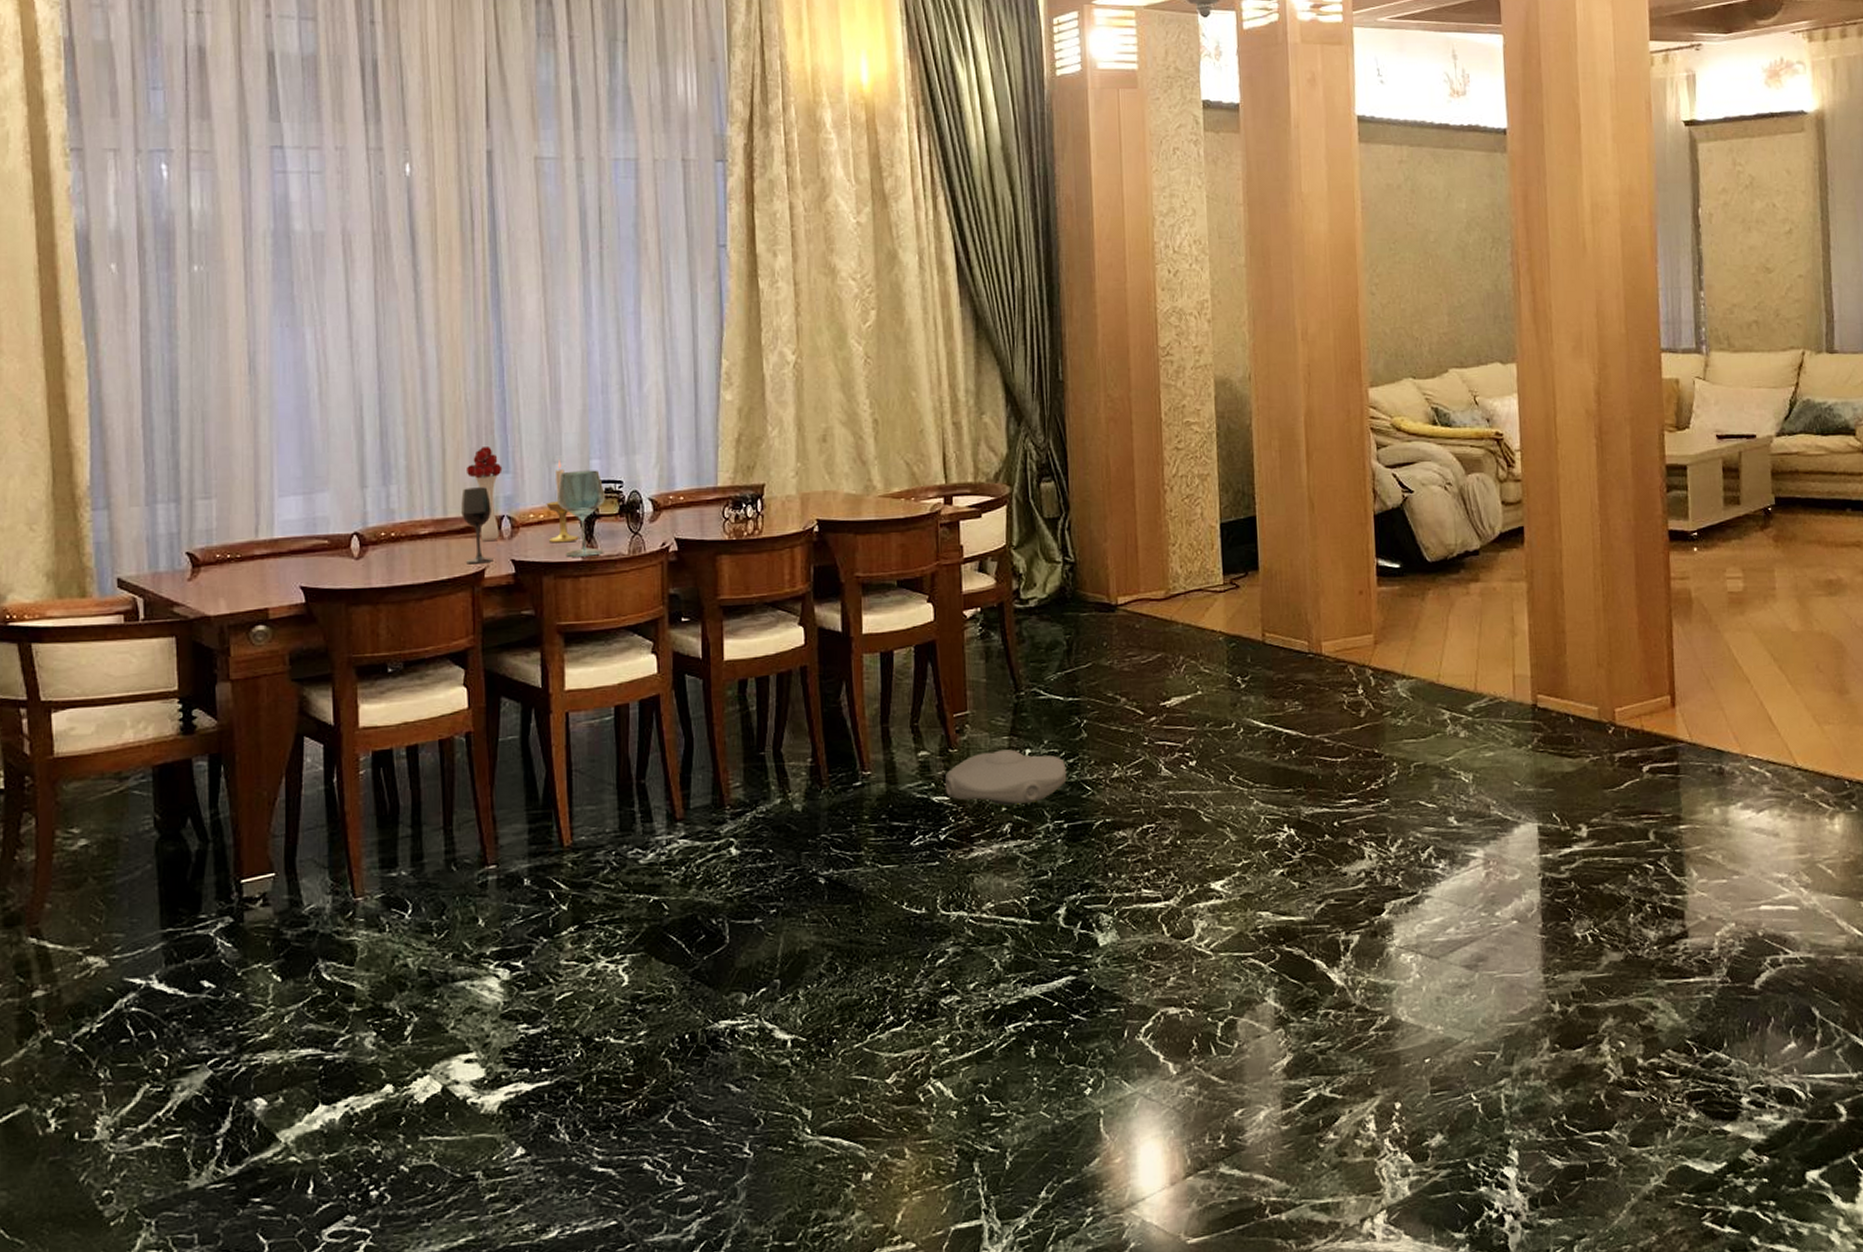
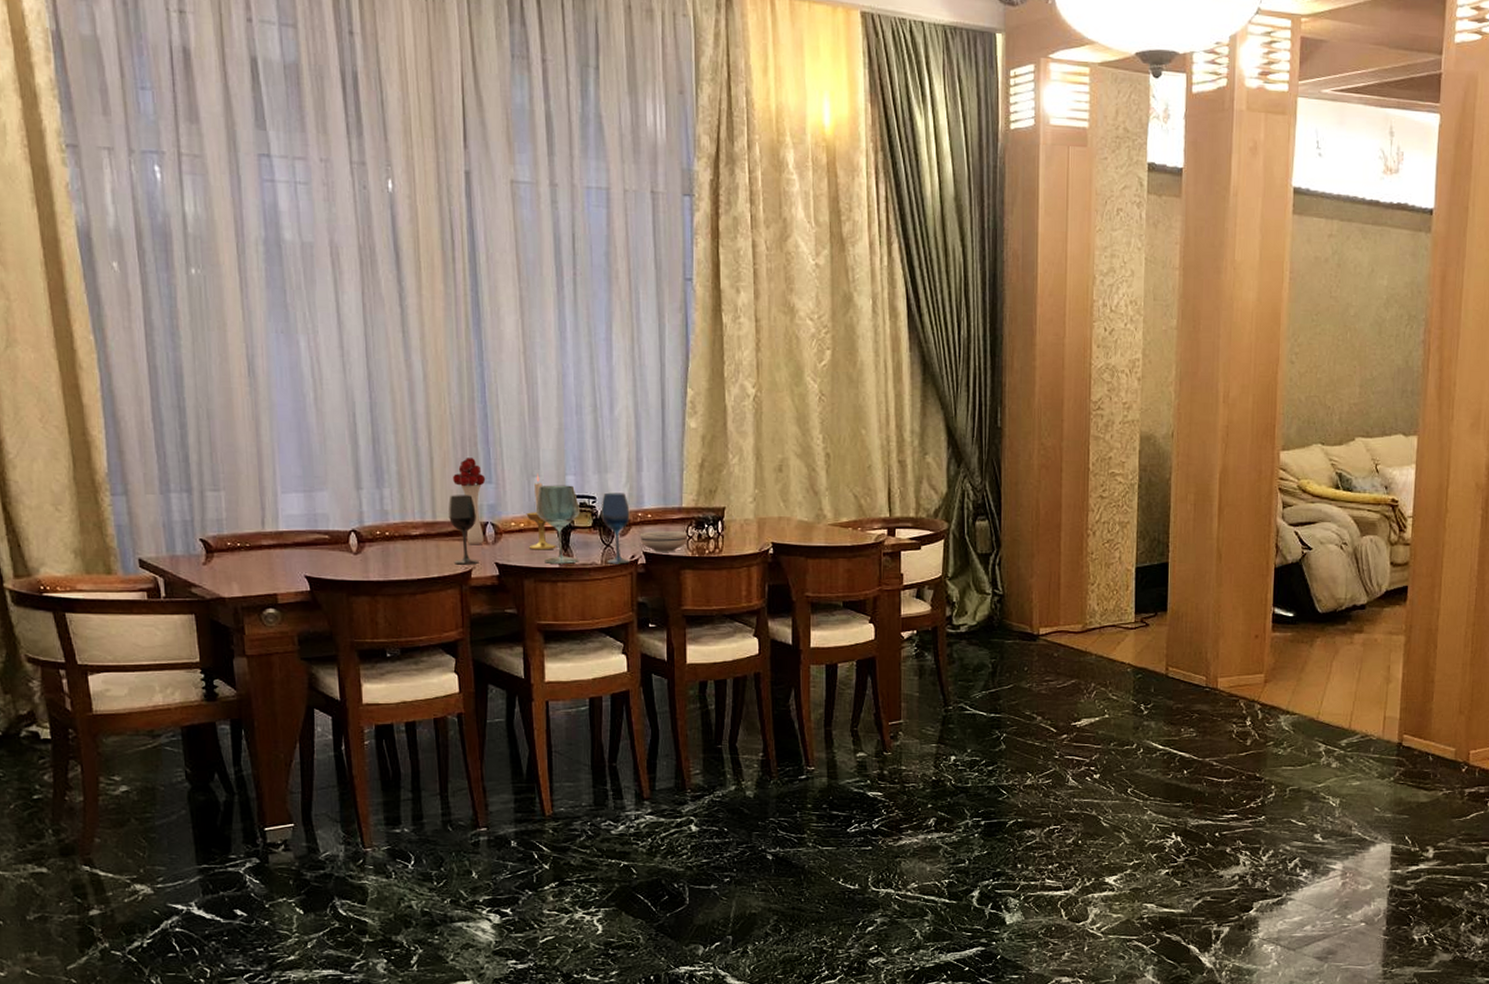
wineglass: none [628,475,661,554] -> present [601,492,631,564]
bowl: none [671,513,725,537] -> present [640,531,688,552]
robot vacuum: present [944,749,1067,806] -> none [879,755,986,803]

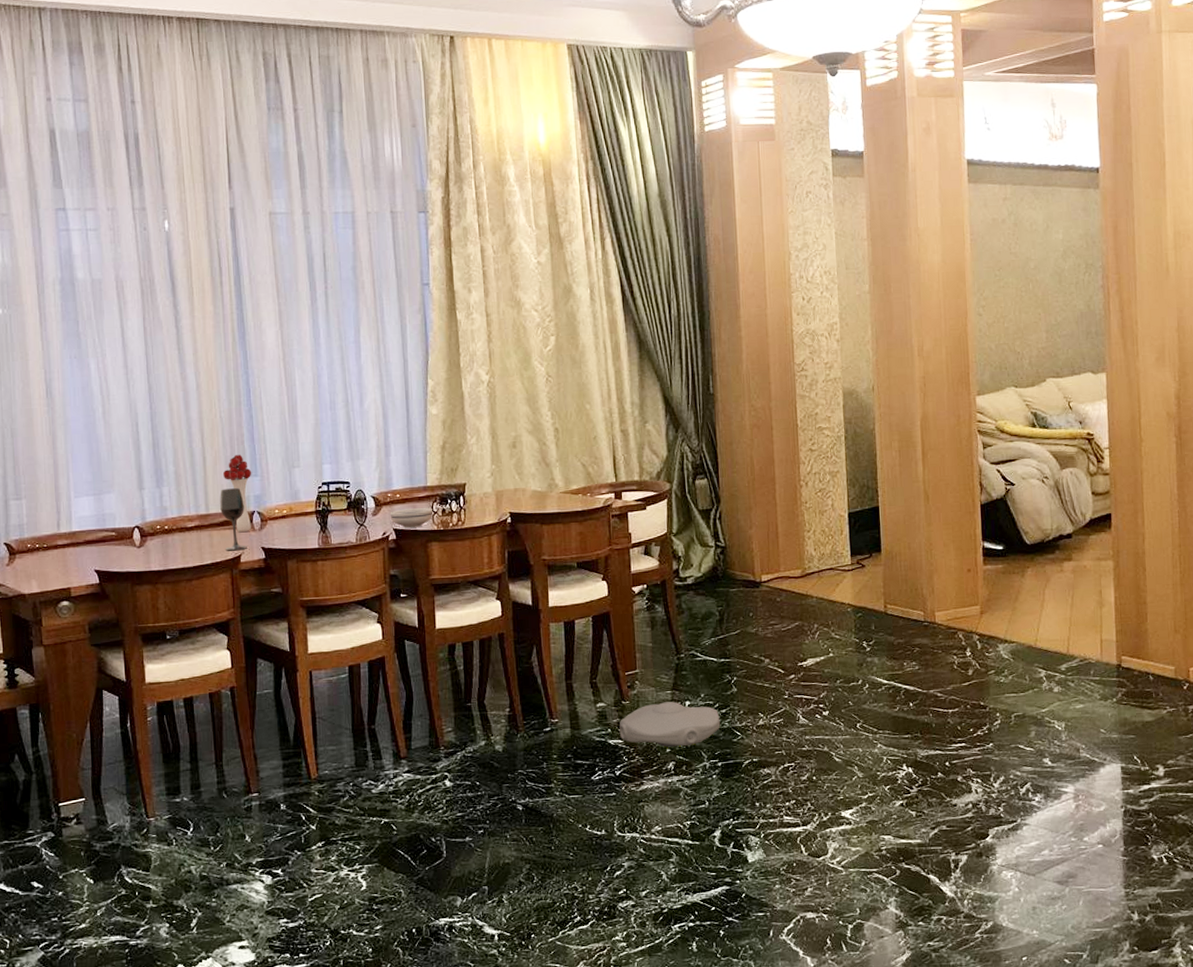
candlestick: present [526,474,556,550] -> none [288,465,316,534]
wine glass: present [535,485,580,564] -> none [296,473,336,545]
wineglass: present [601,492,631,564] -> none [354,476,383,542]
robot vacuum: none [879,755,986,803] -> present [619,701,720,748]

